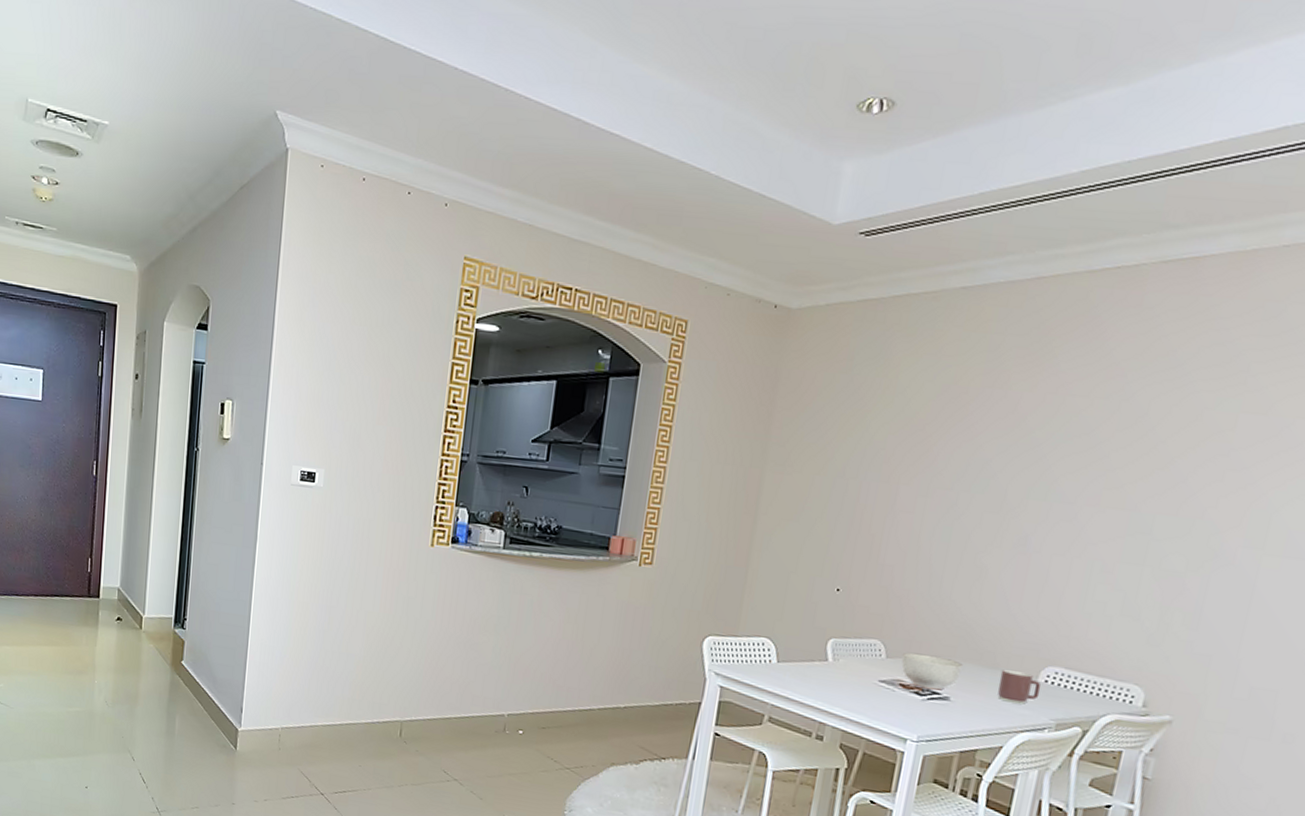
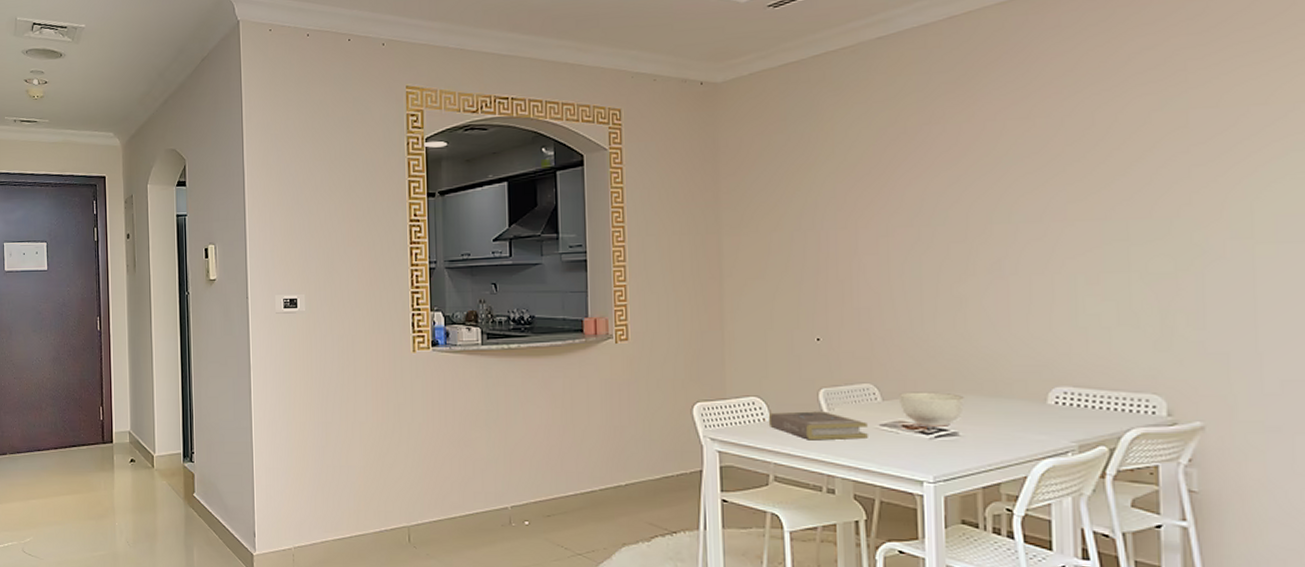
book: none [773,655,868,692] -> present [768,411,868,441]
mug: present [997,669,1041,704] -> none [1006,395,1053,430]

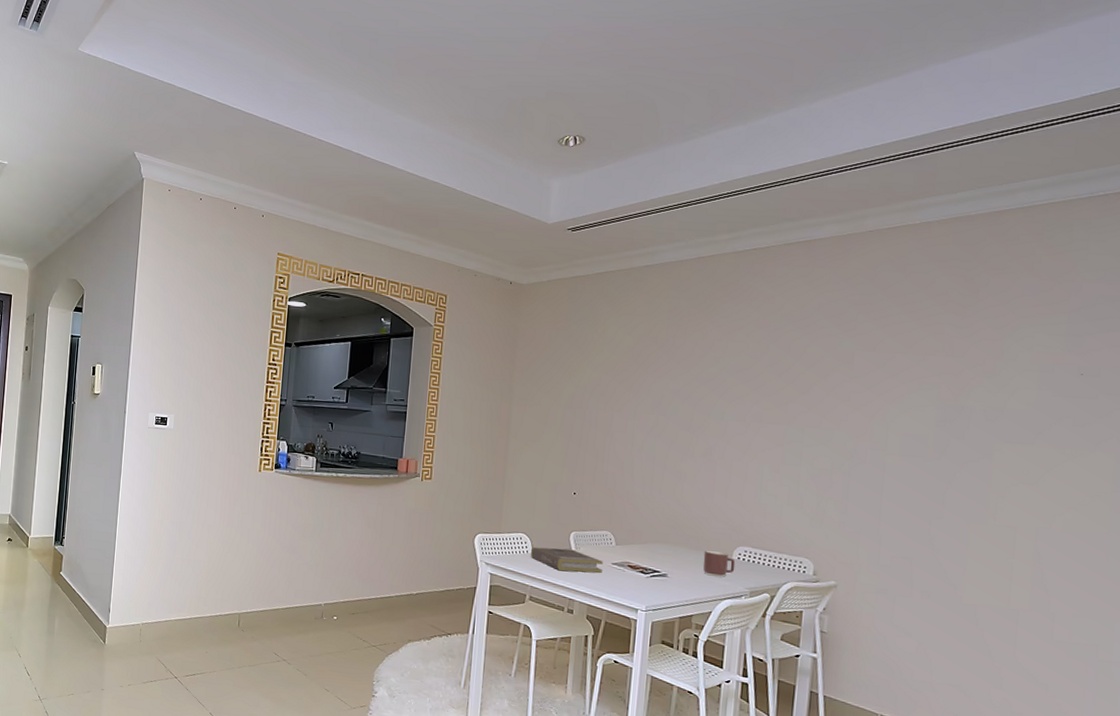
bowl: present [898,392,964,427] -> none [627,540,674,569]
mug: none [1006,395,1053,430] -> present [702,550,736,577]

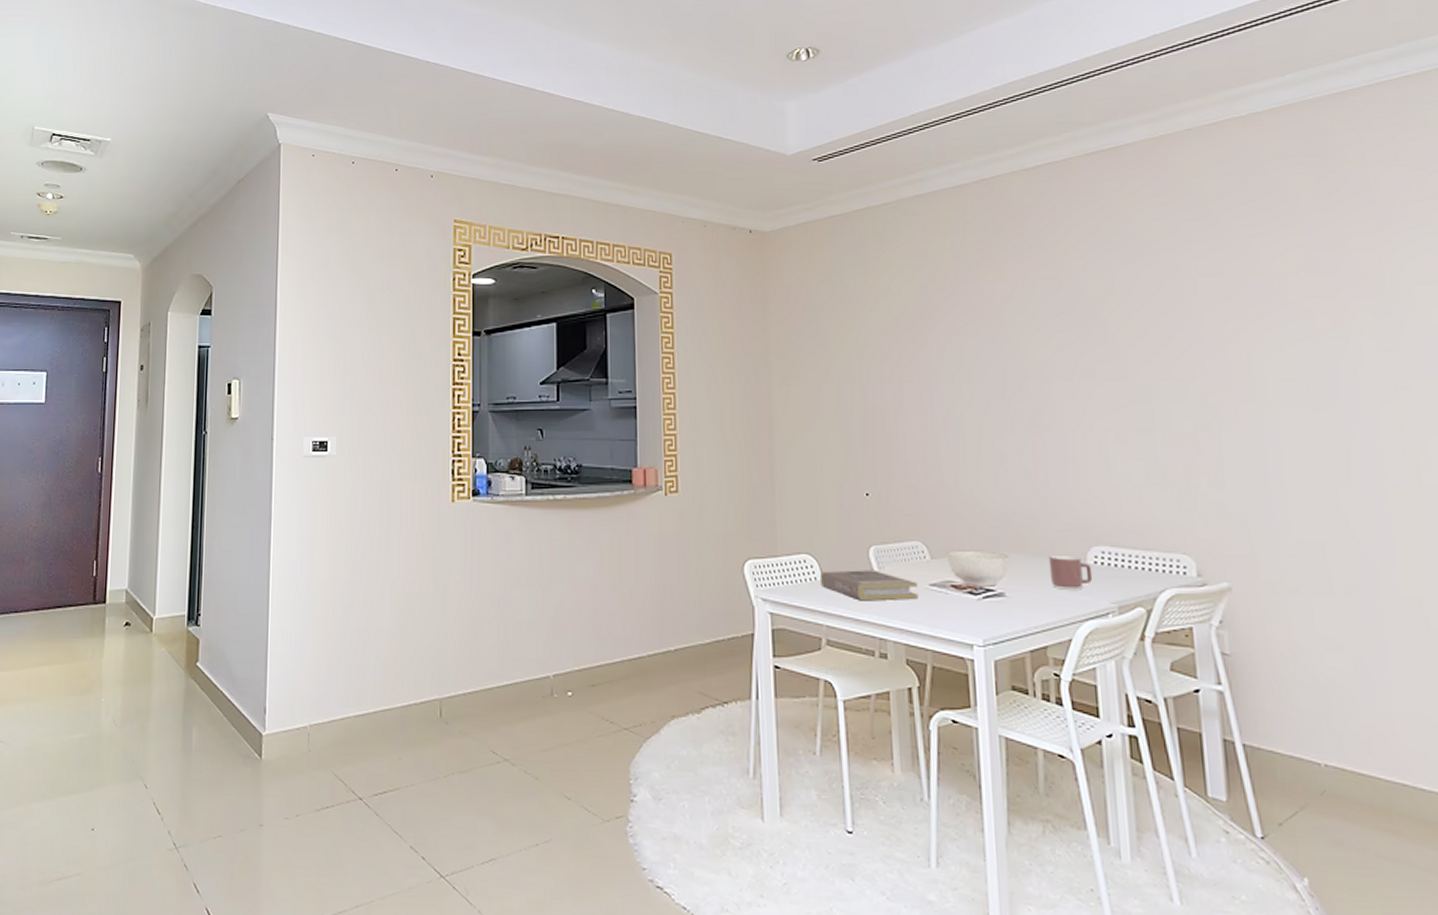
bowl: none [627,540,674,569] -> present [946,550,1009,587]

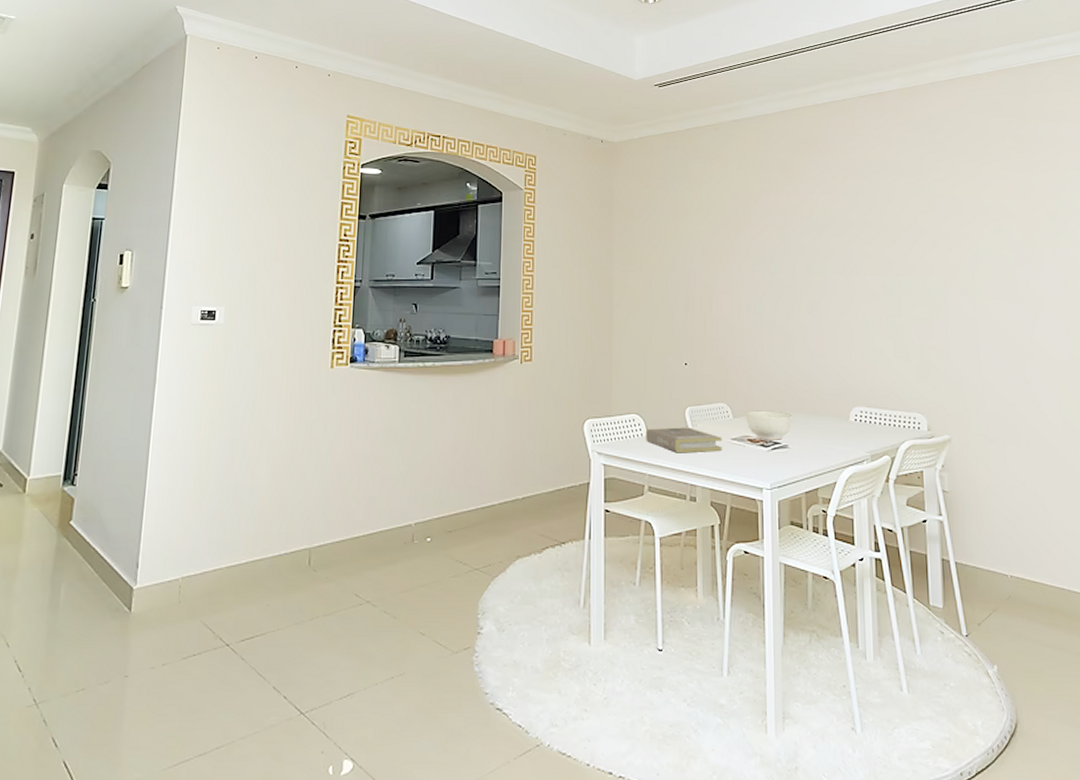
mug: present [1048,554,1093,590] -> none [821,414,854,442]

